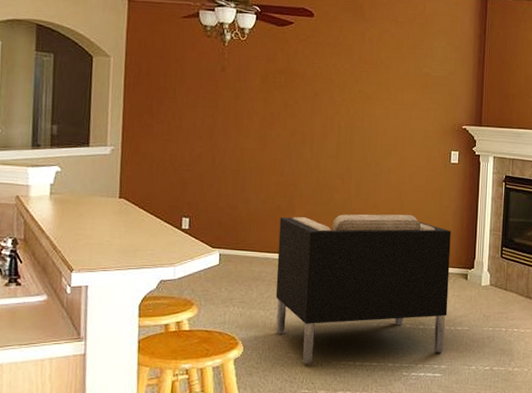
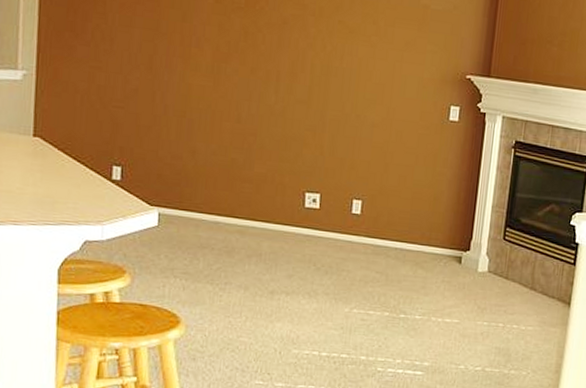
armchair: present [275,214,451,364] -> none [226,173,445,351]

